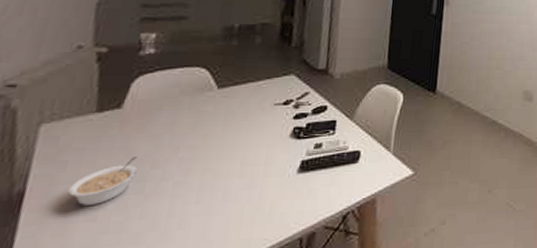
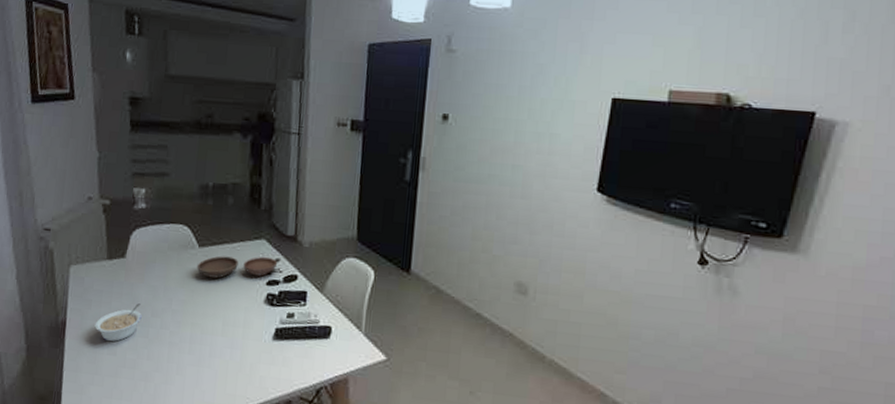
bowl: none [213,91,306,119] -> present [196,256,277,279]

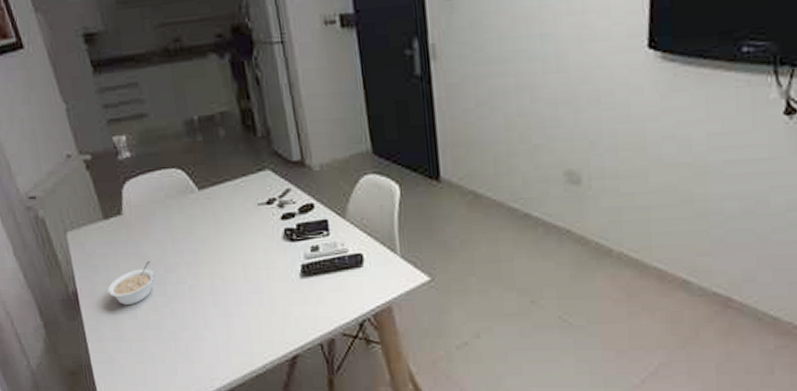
bowl: present [196,256,277,279] -> none [200,188,288,222]

